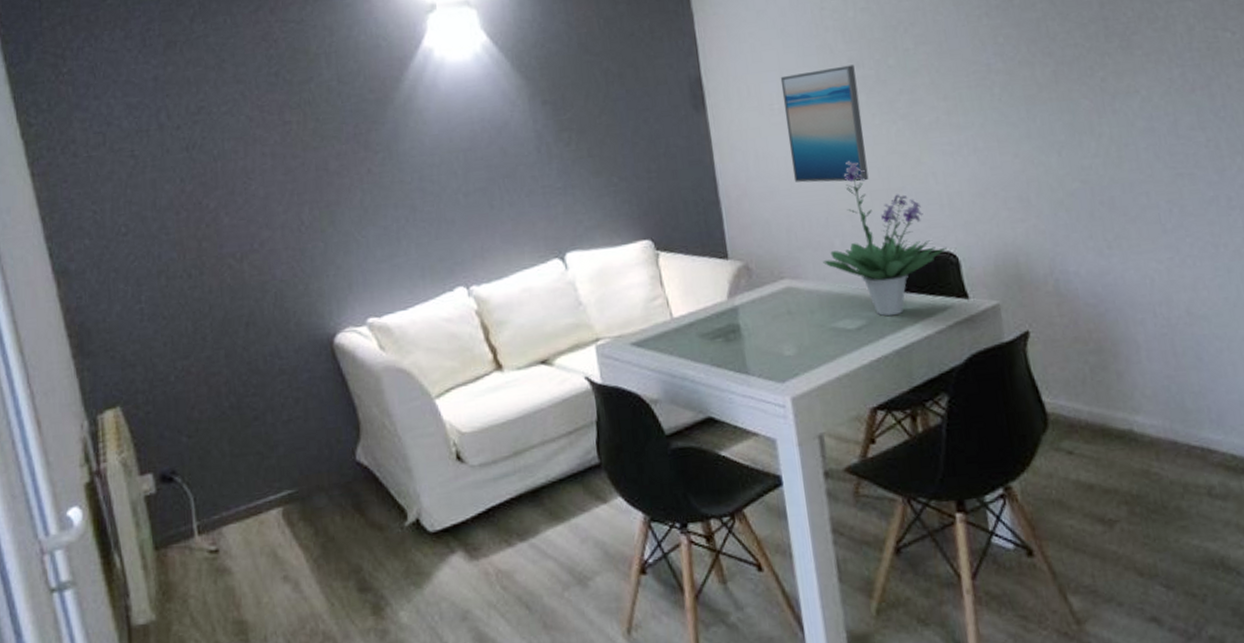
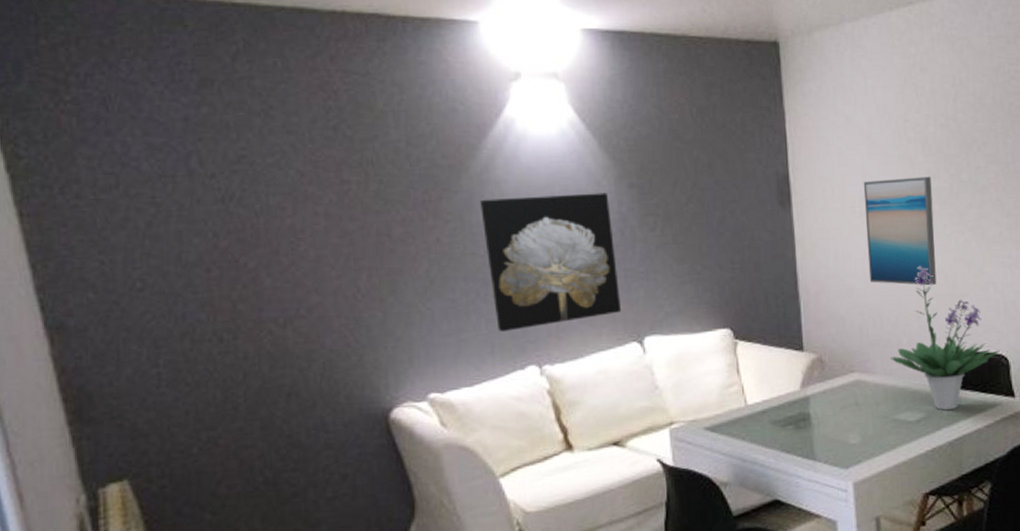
wall art: none [405,112,542,255] -> present [480,193,622,331]

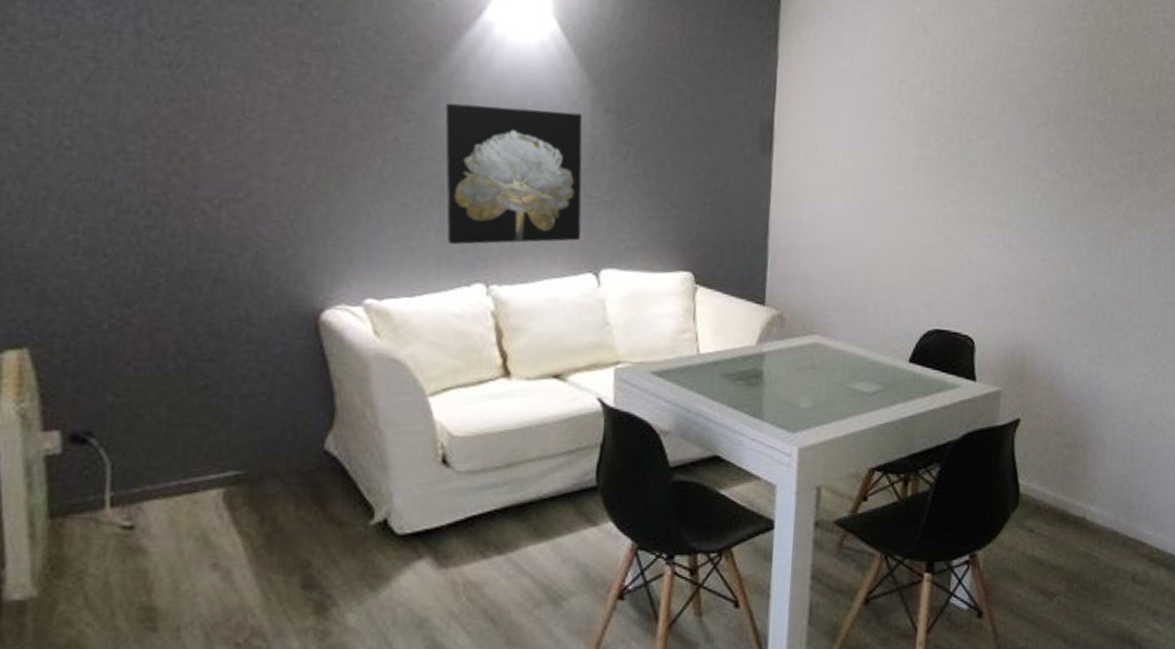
wall art: present [863,176,937,286] -> none [842,138,920,256]
potted plant: present [890,266,1000,411] -> none [854,234,967,386]

